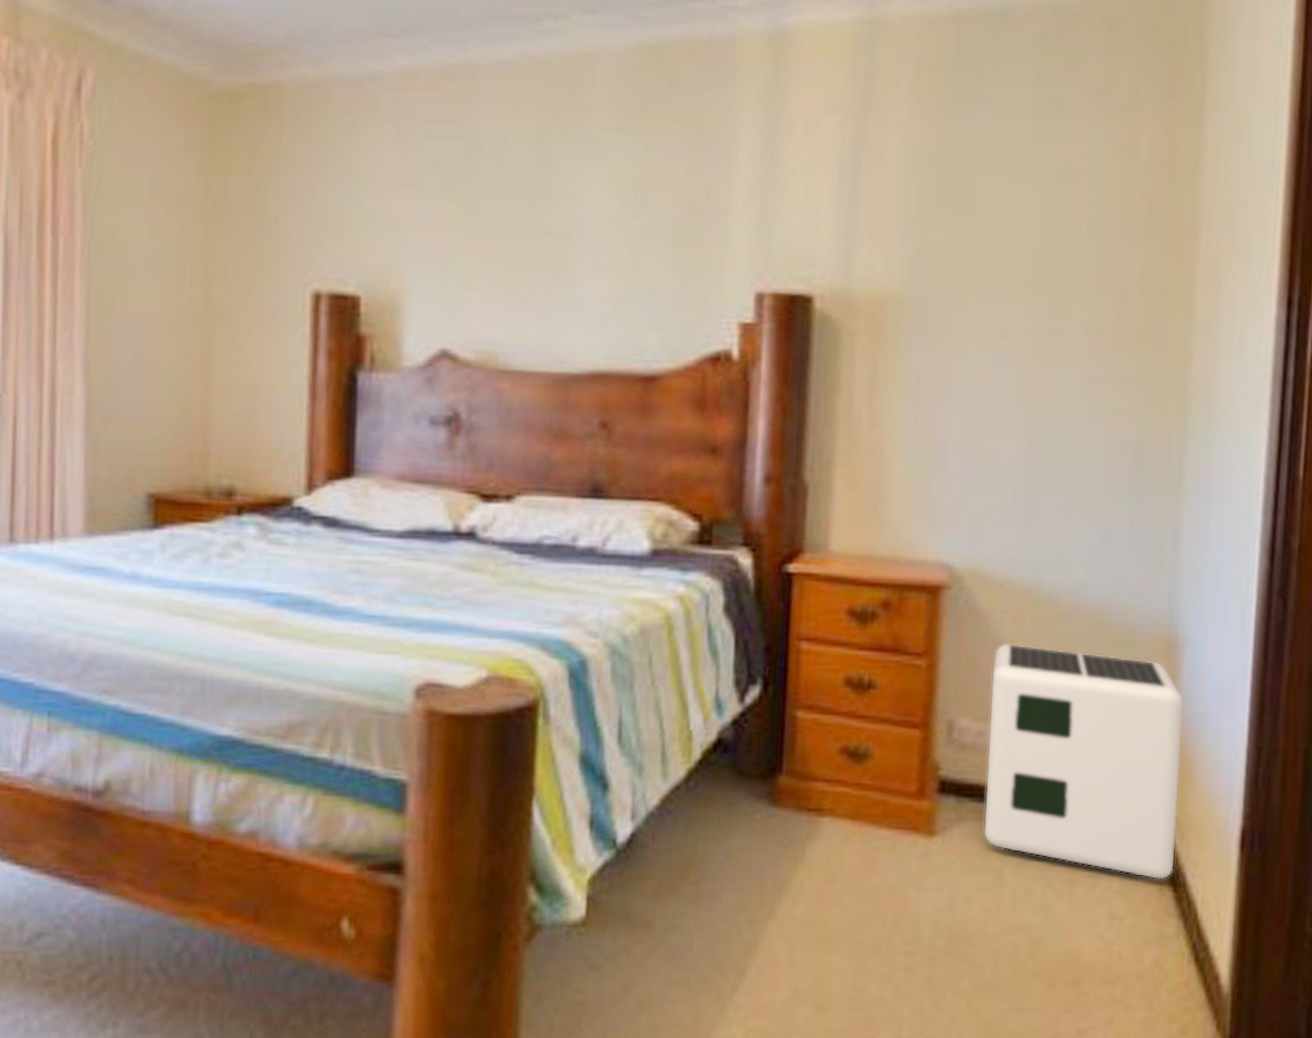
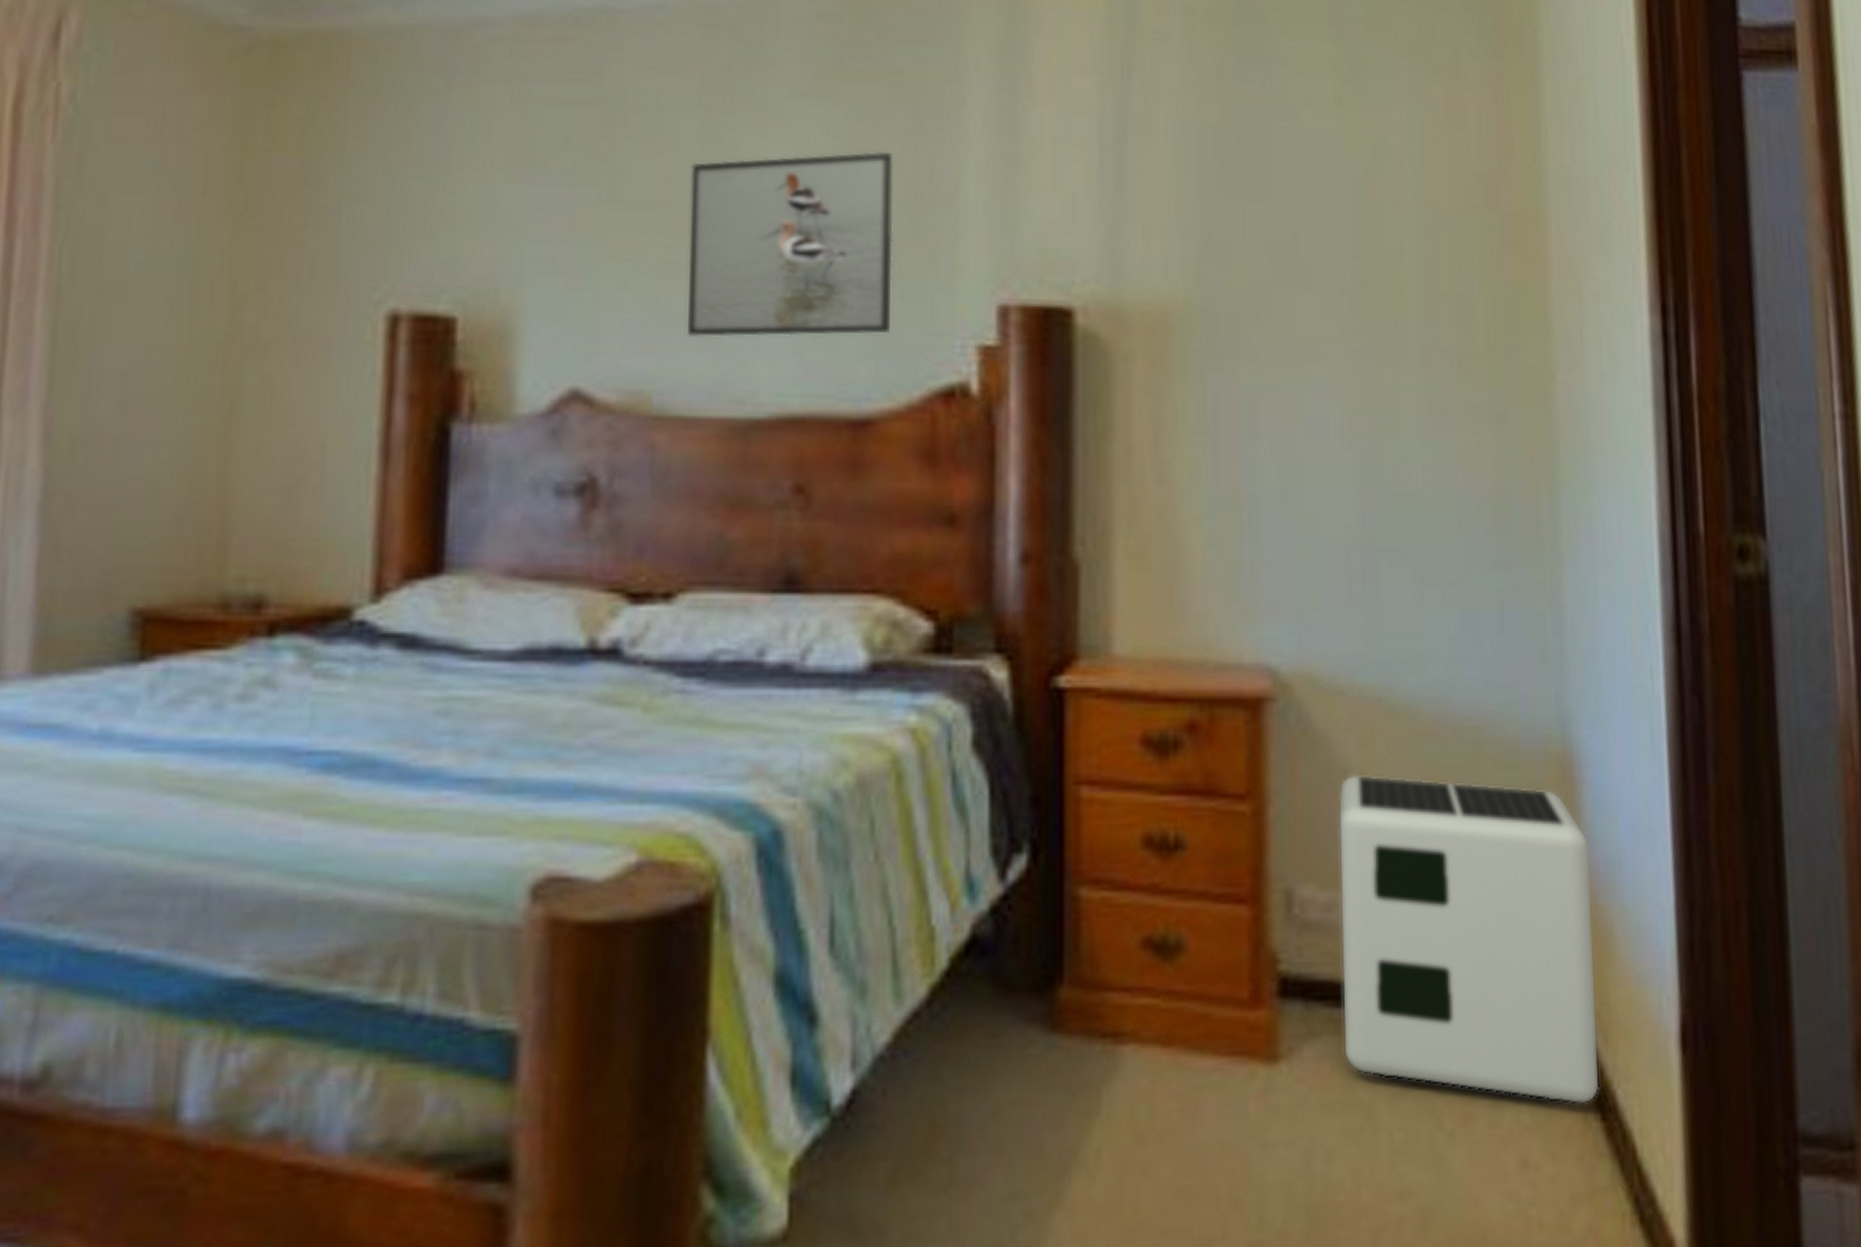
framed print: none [525,174,680,313] -> present [688,151,893,337]

